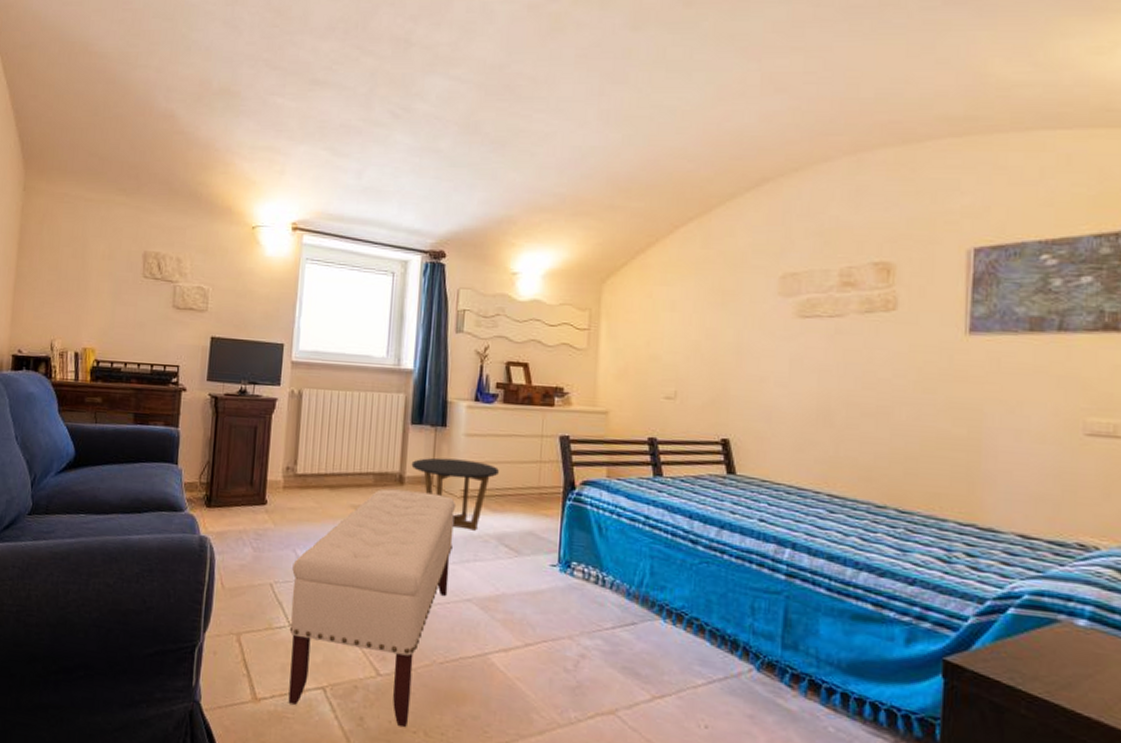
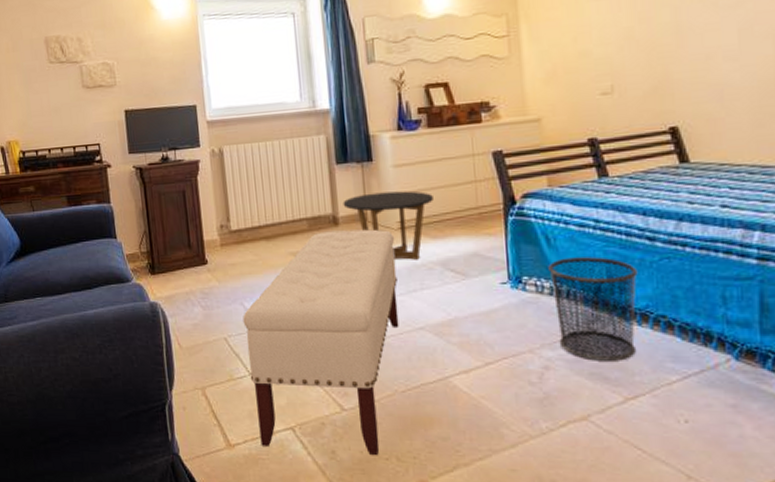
waste bin: none [597,549,679,659] -> present [548,257,638,361]

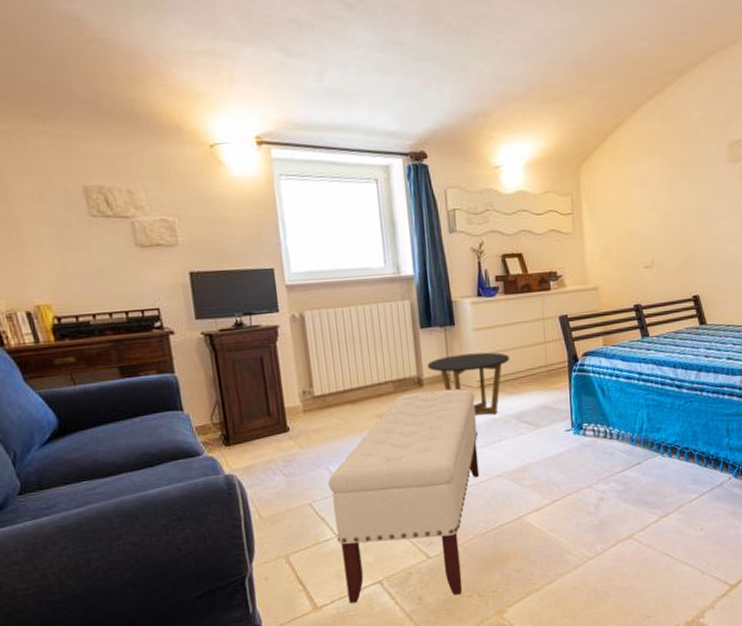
waste bin: present [548,257,638,361] -> none [603,403,670,490]

